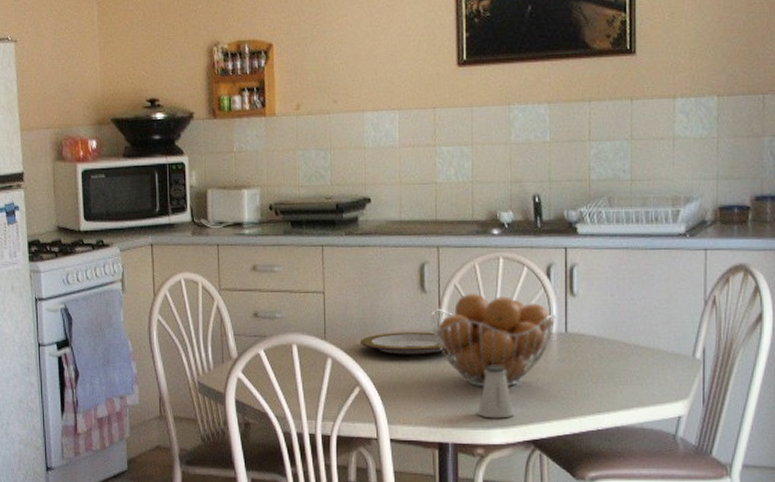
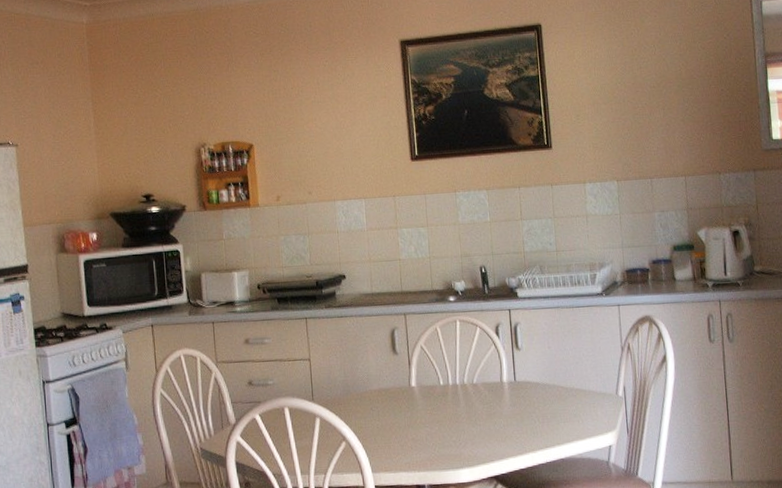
plate: present [361,332,444,355] -> none [344,388,416,411]
fruit basket: present [430,293,557,386] -> none [402,352,506,433]
saltshaker: present [478,366,514,419] -> none [448,413,478,460]

